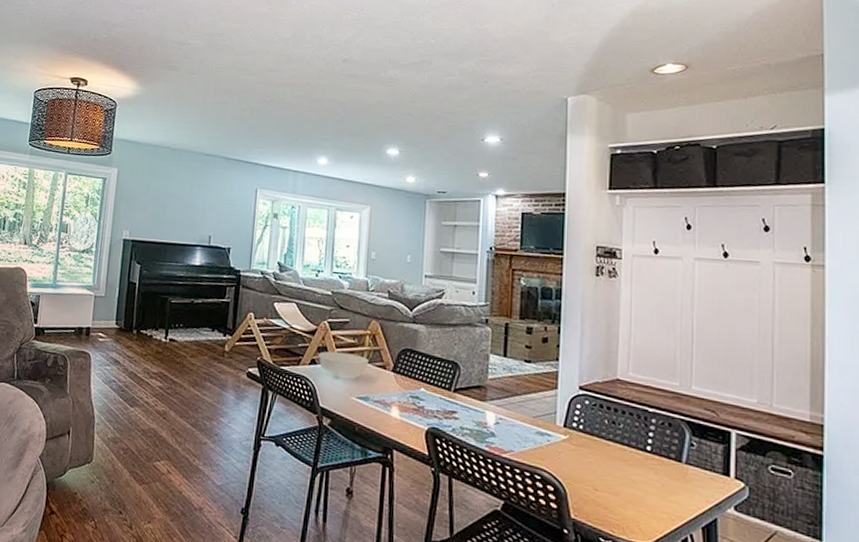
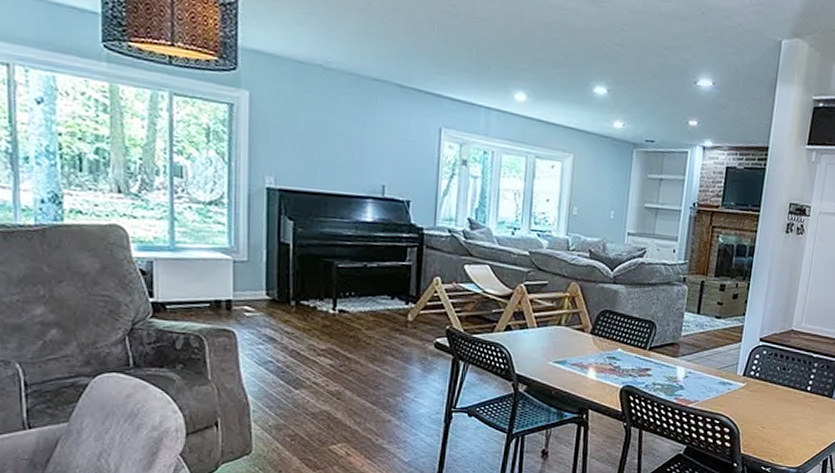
bowl: present [317,351,369,380] -> none [513,315,567,344]

